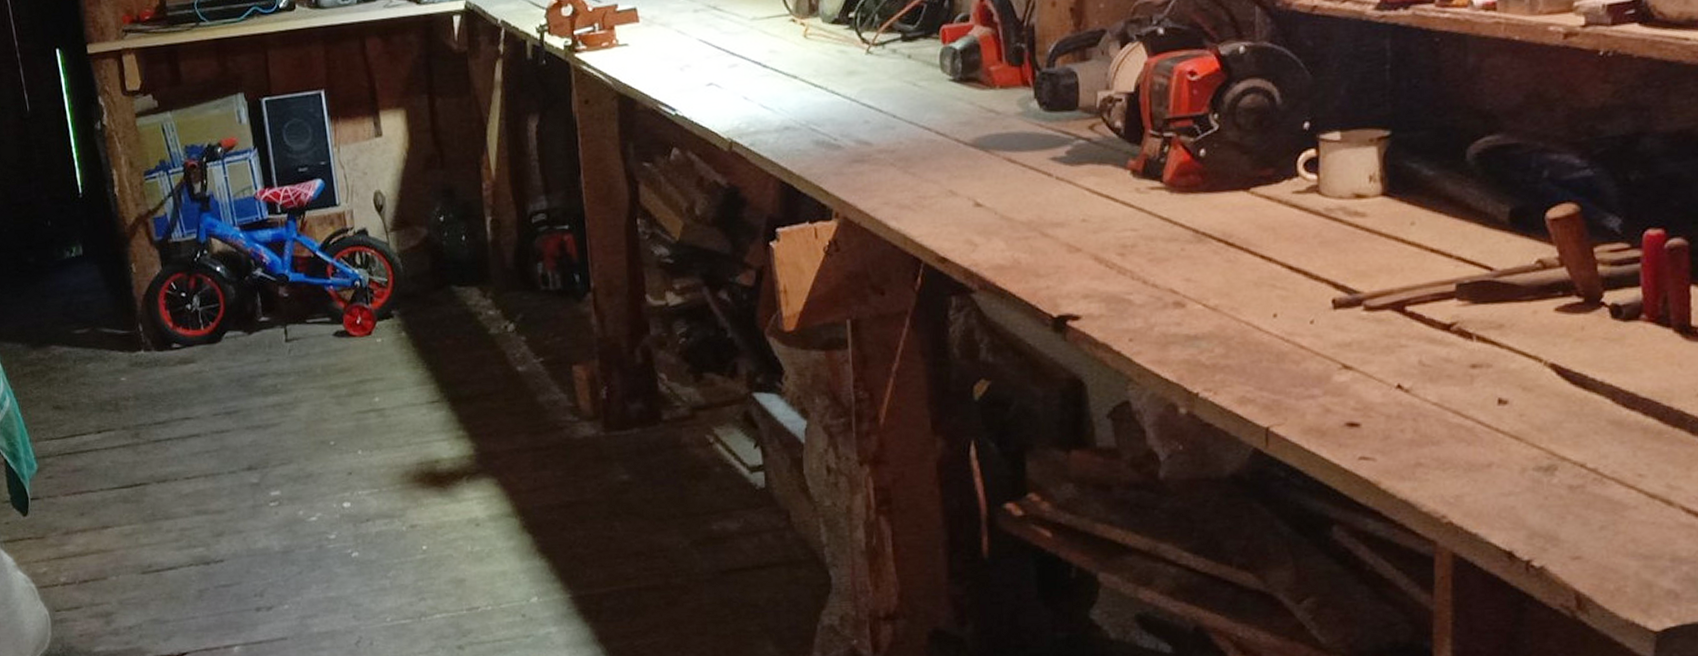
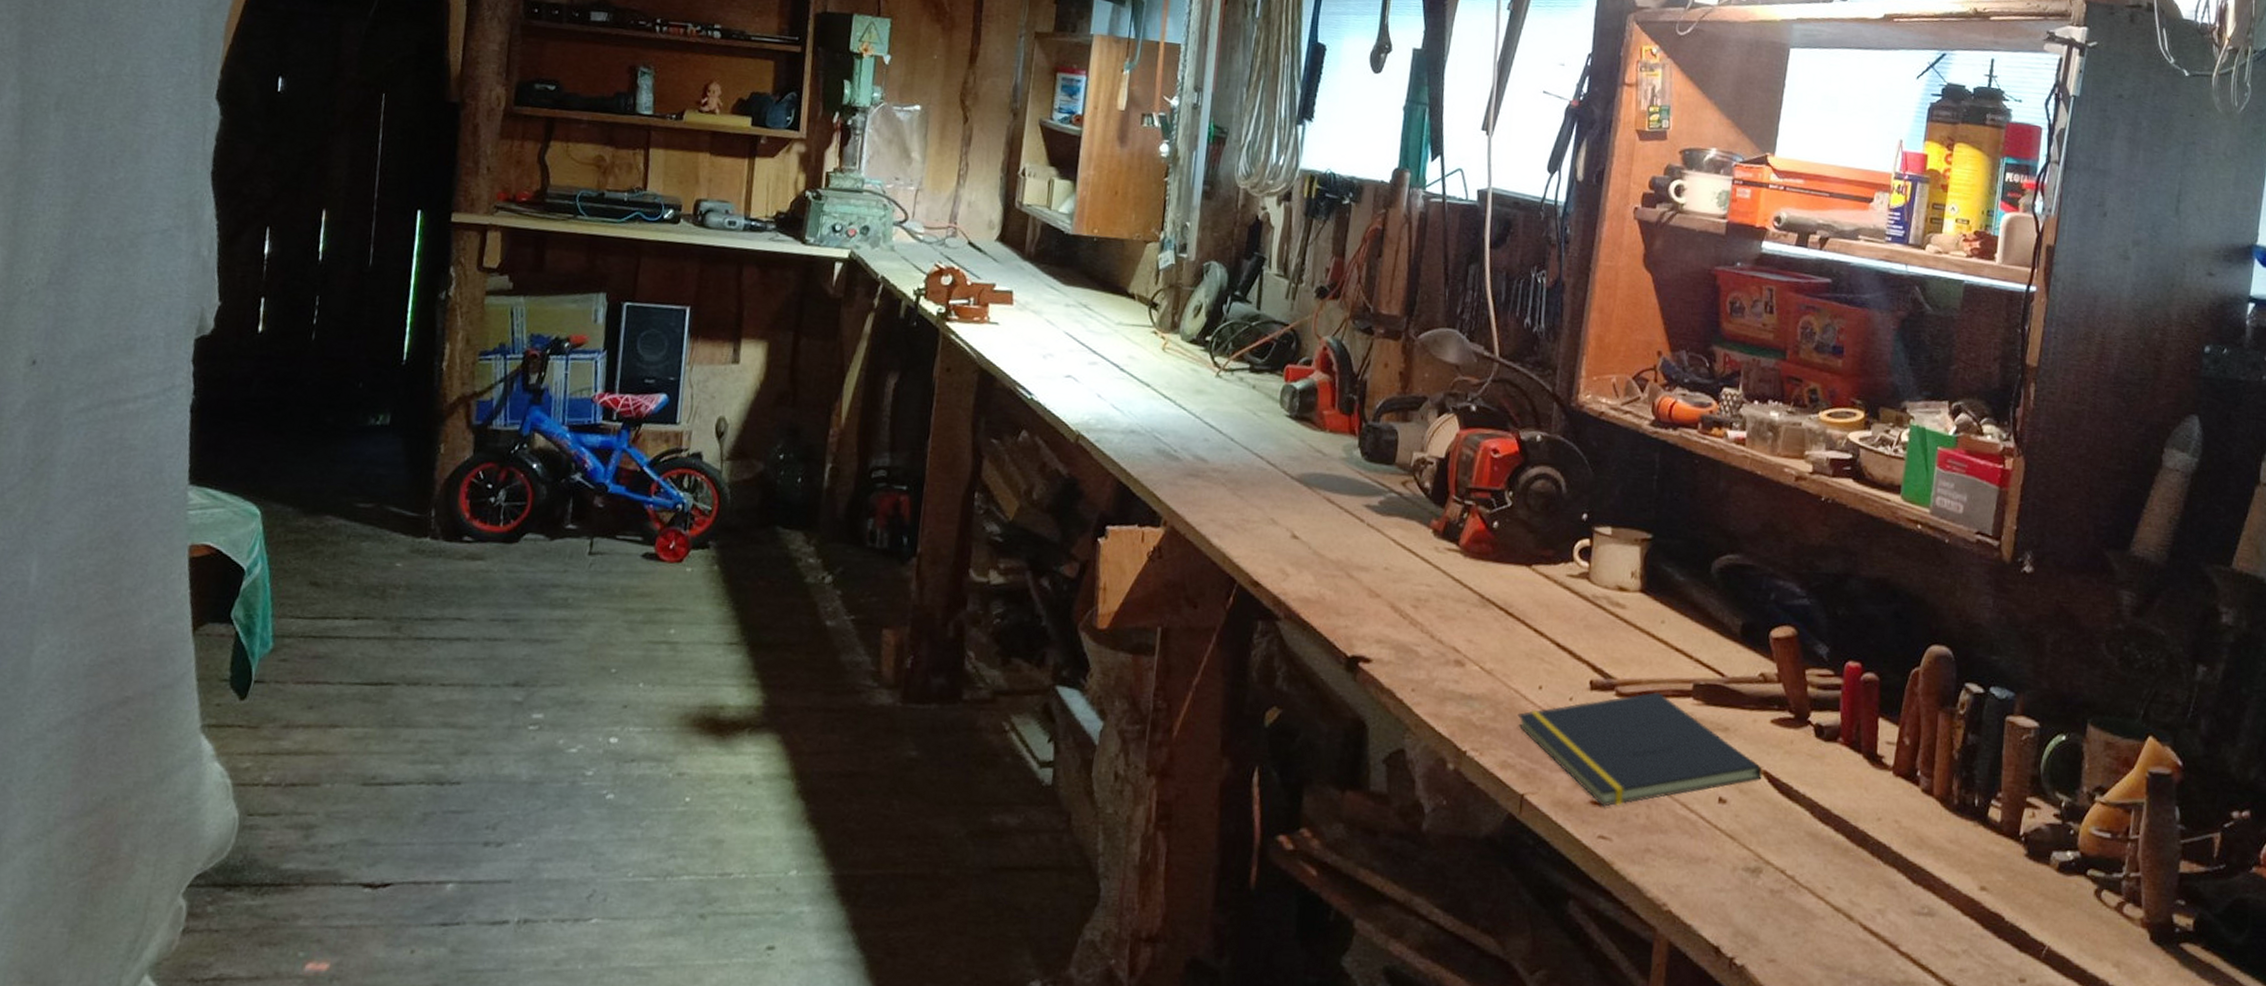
notepad: none [1252,300,1550,427] -> present [1517,692,1763,807]

